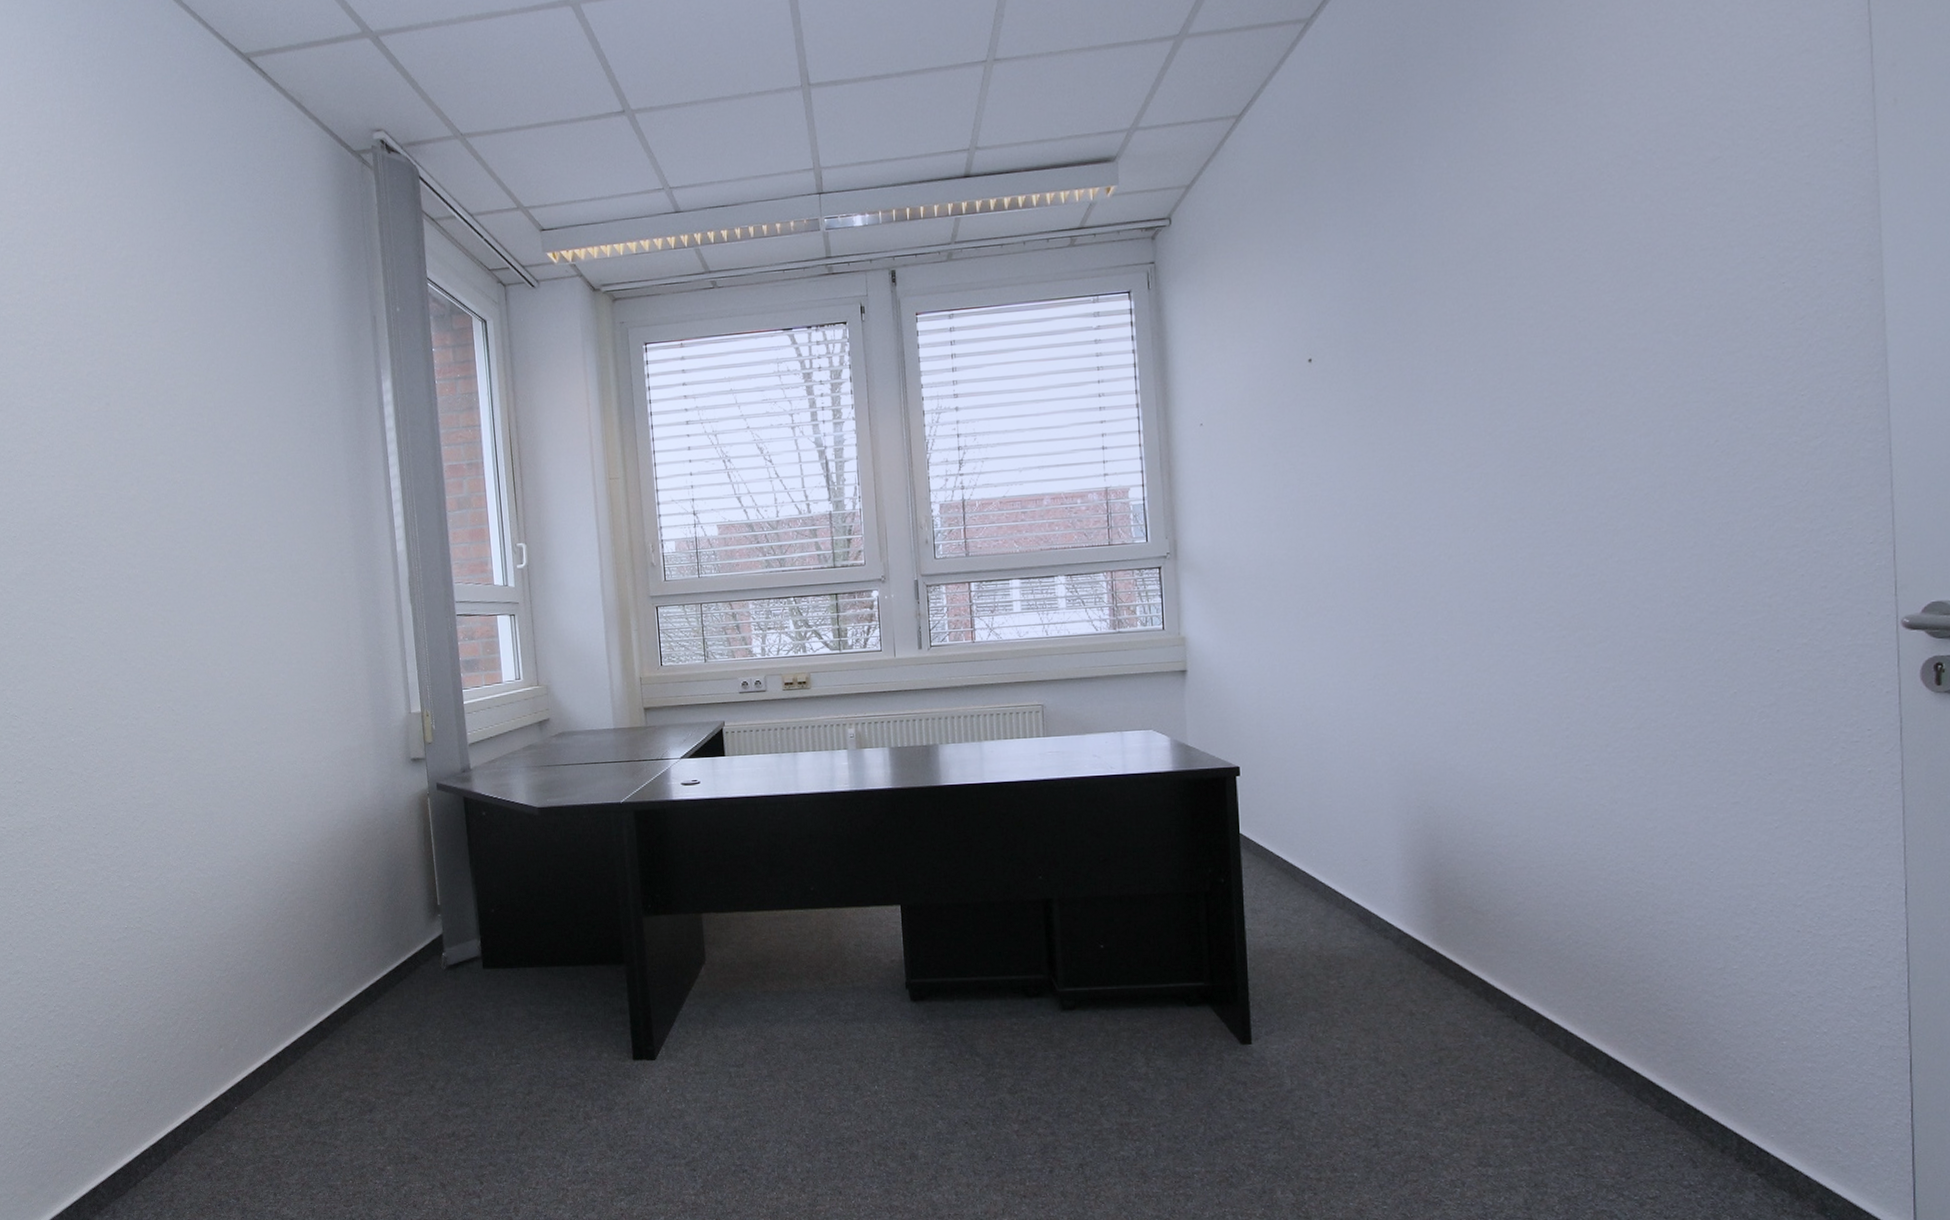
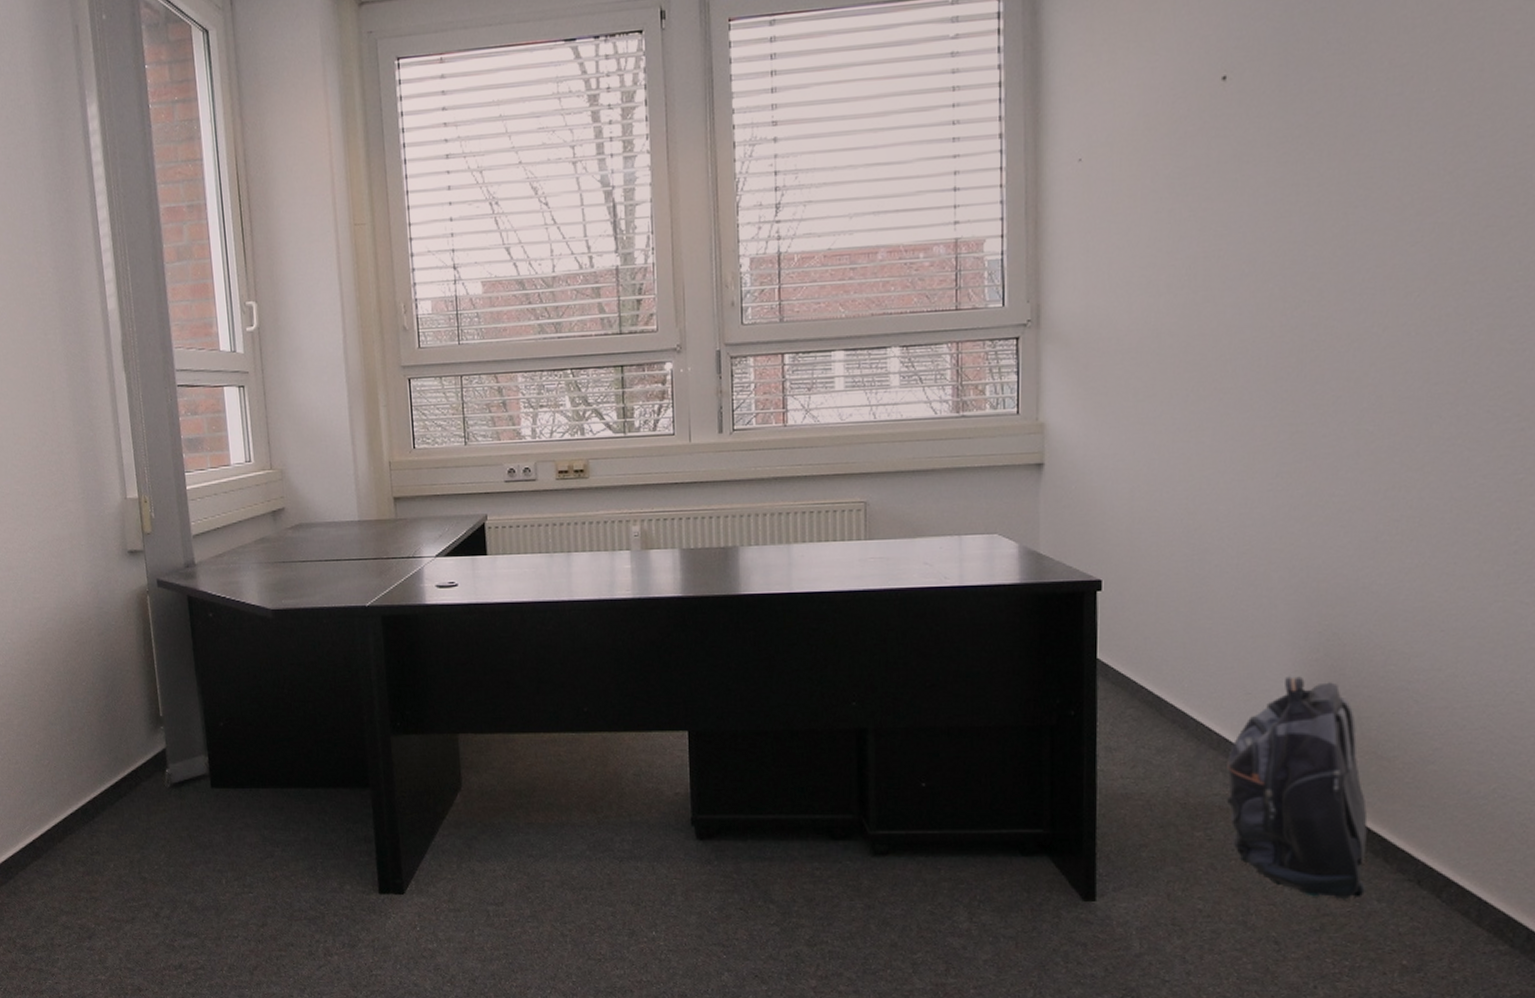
backpack: none [1352,844,1473,1036] -> present [1227,676,1368,900]

